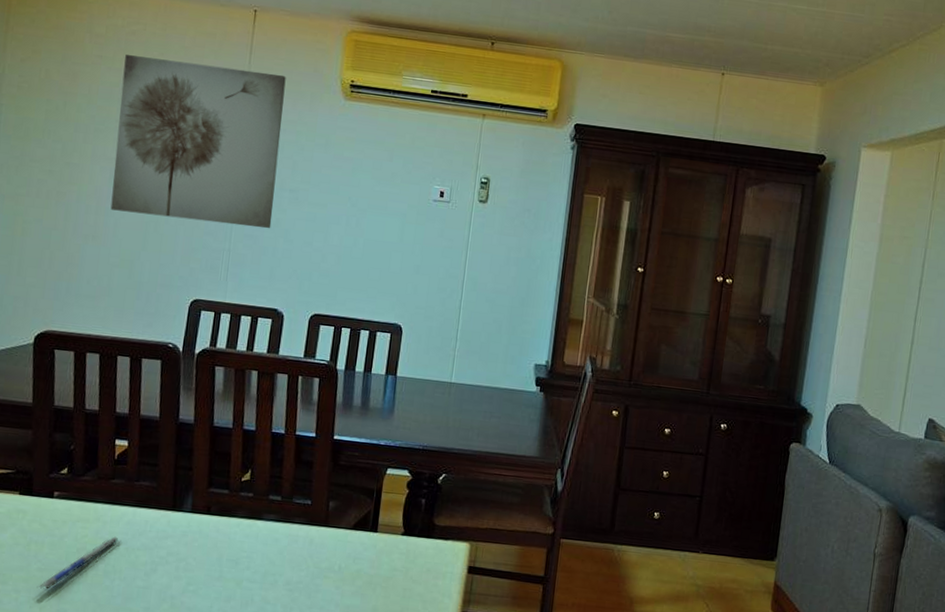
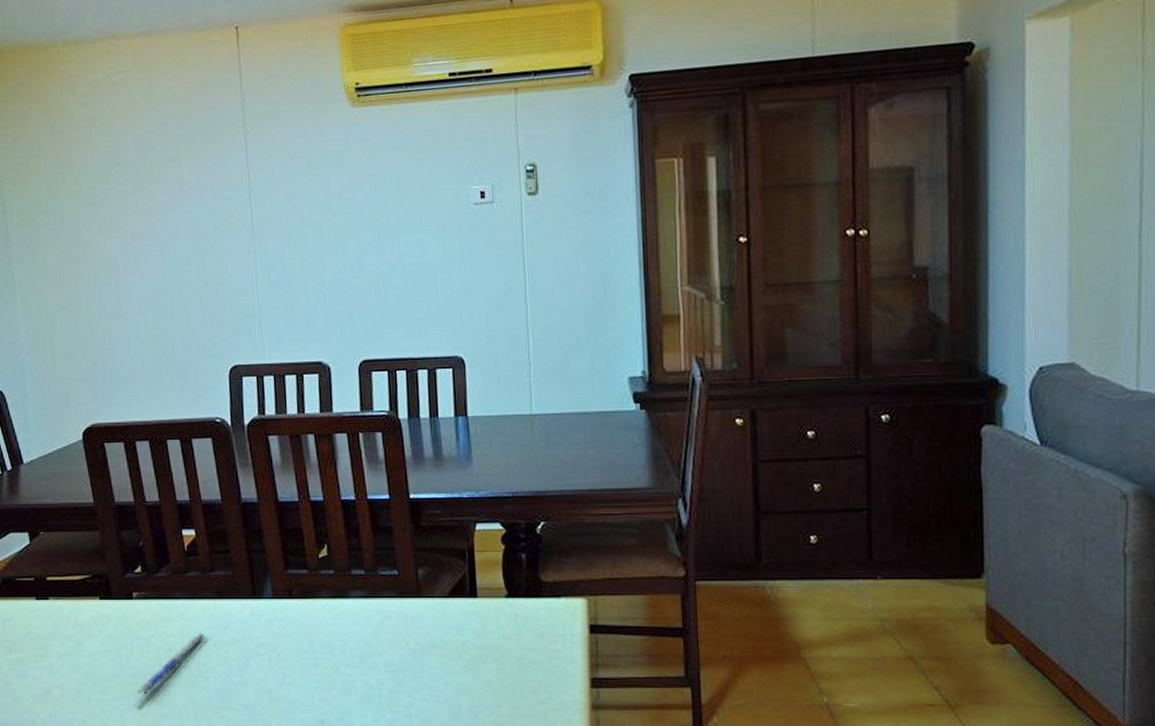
wall art: present [110,55,286,229] -> none [113,94,299,284]

